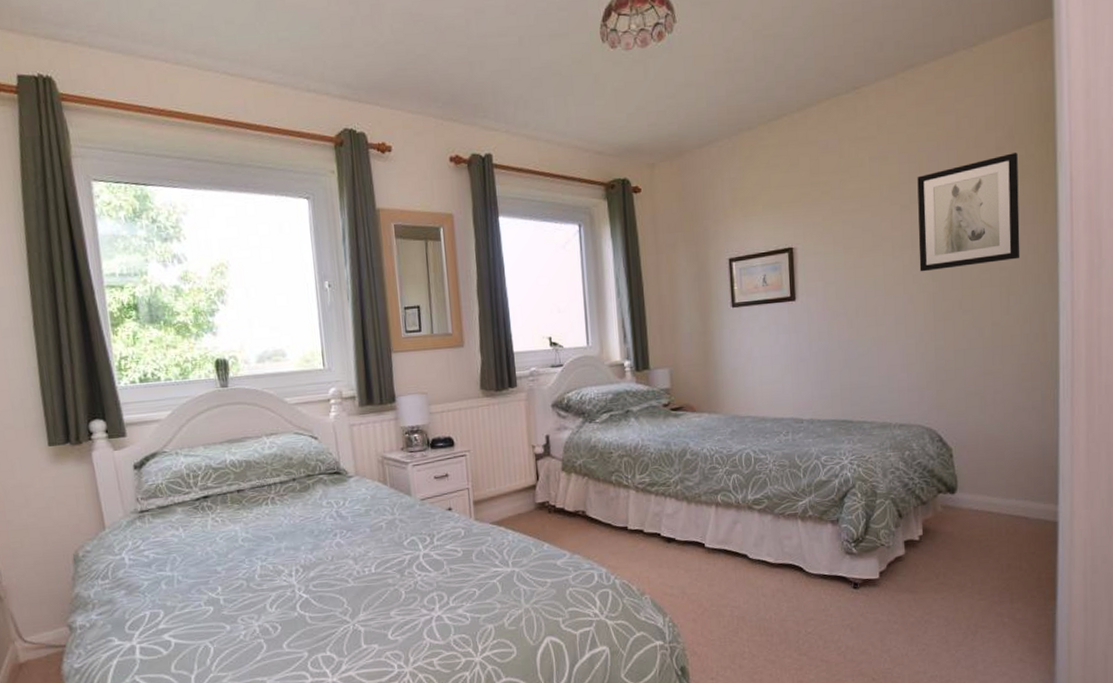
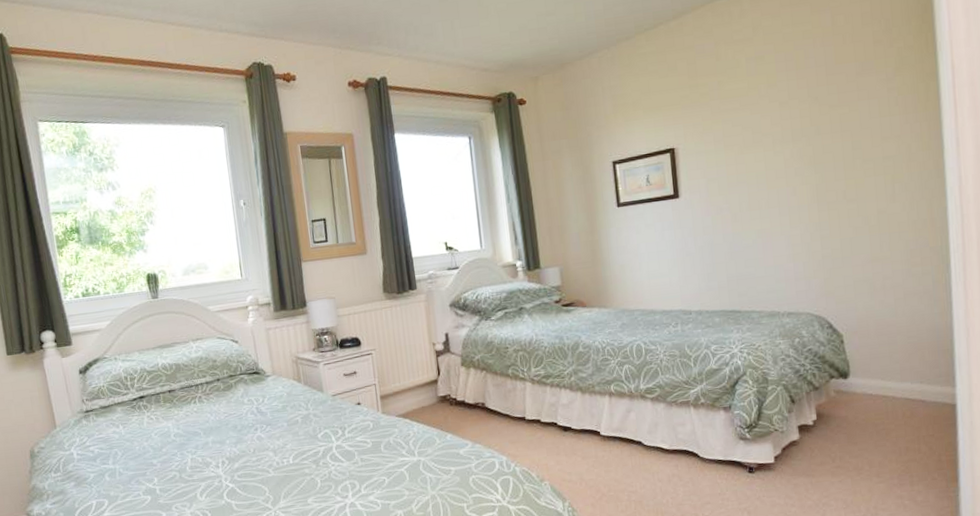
wall art: present [917,153,1020,272] -> none [795,45,904,165]

